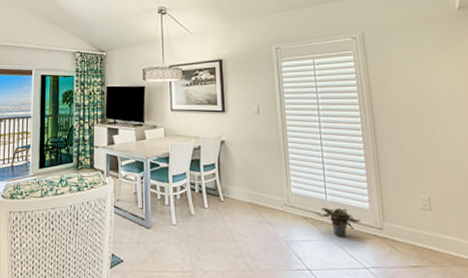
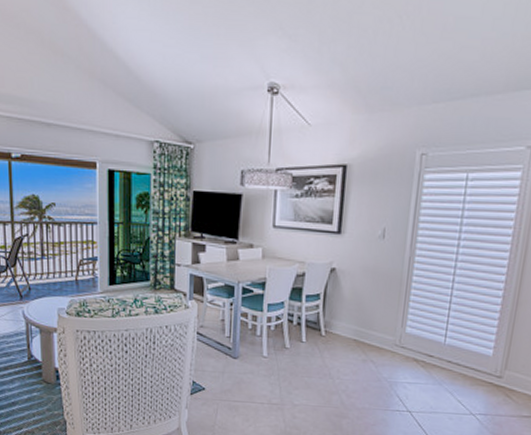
potted plant: present [316,207,361,237] -> none [430,350,480,383]

